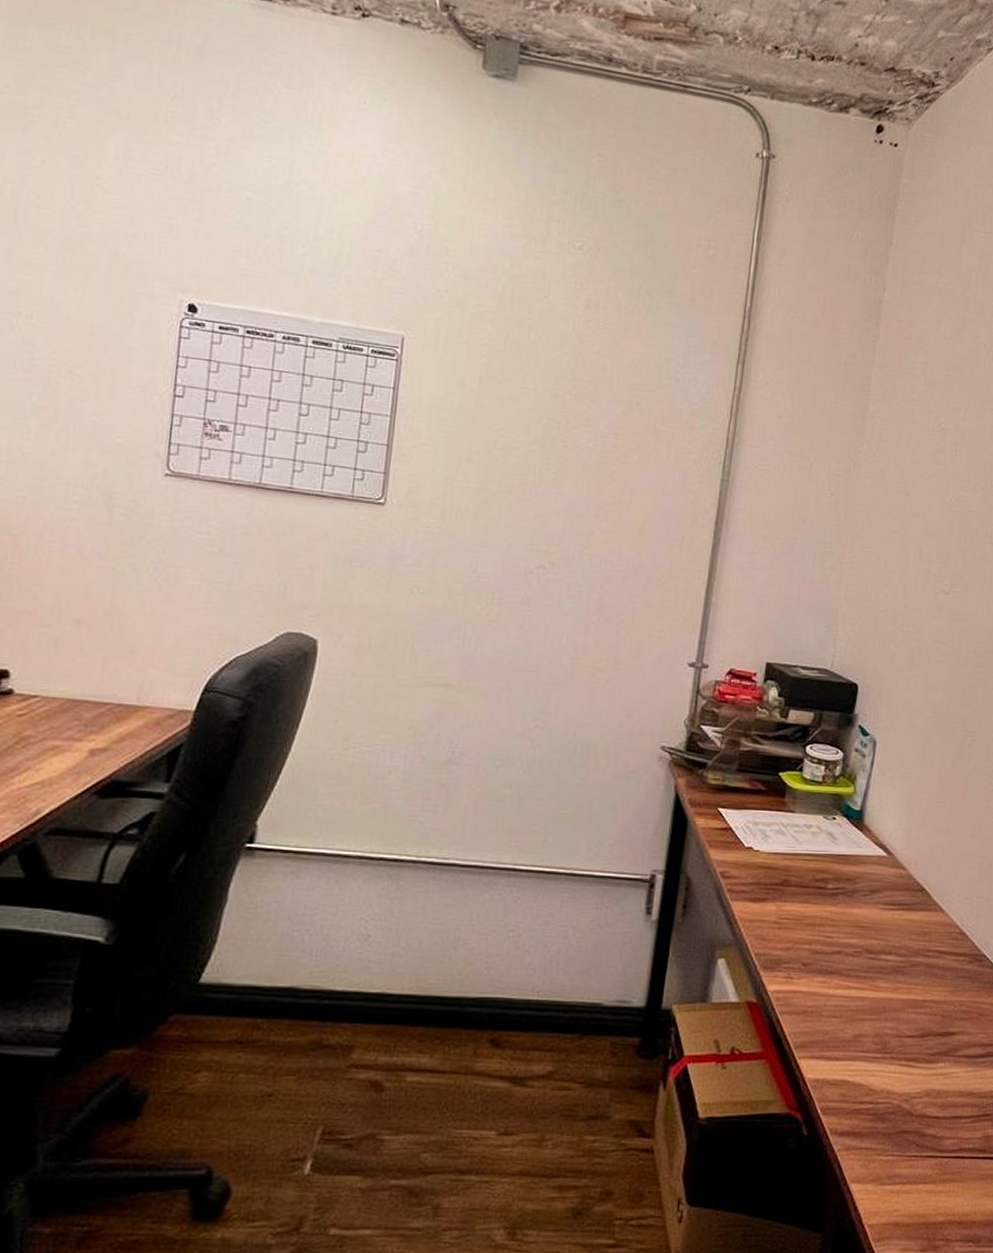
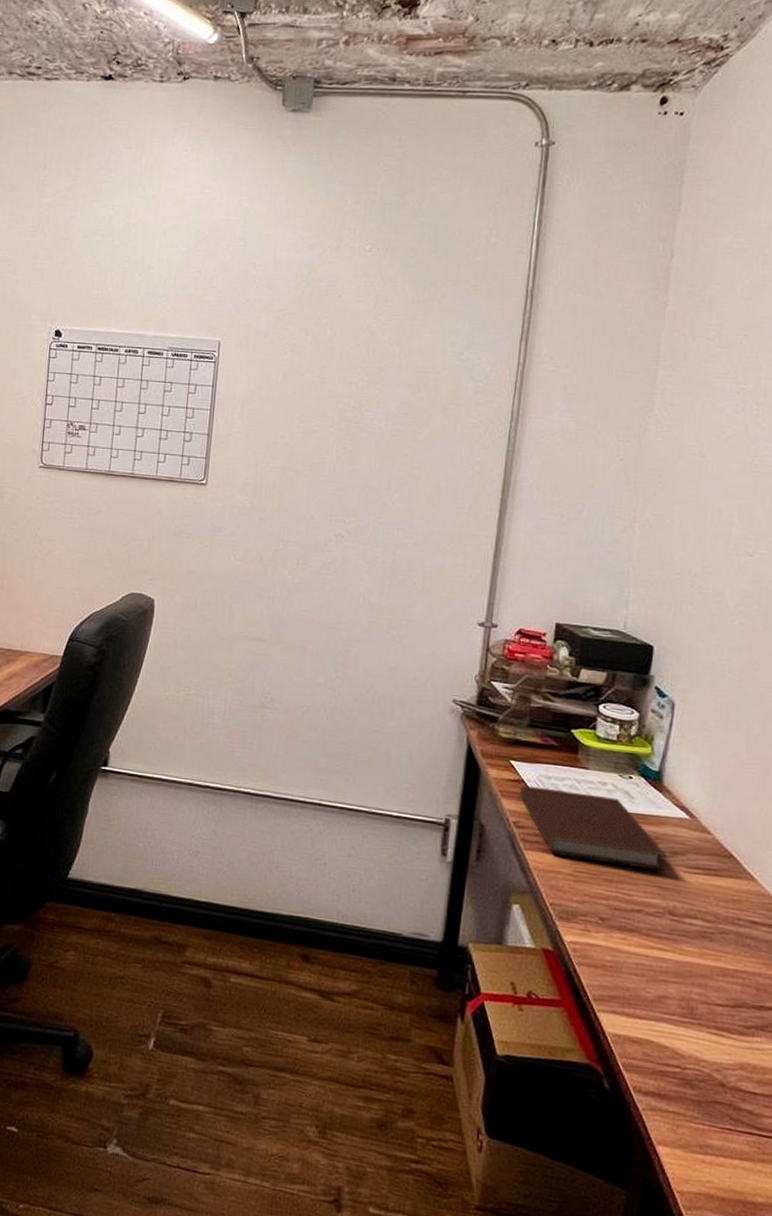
notebook: none [726,833,866,911] -> present [519,785,667,872]

